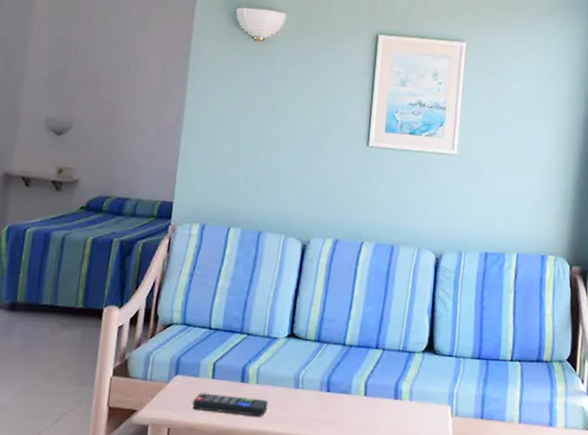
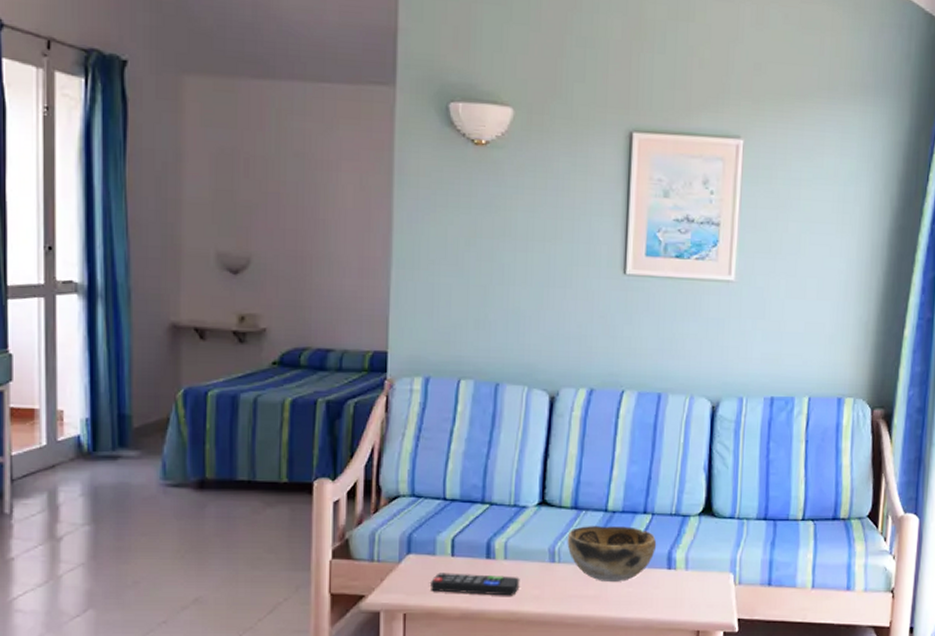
decorative bowl: none [310,357,386,409] -> present [567,525,657,583]

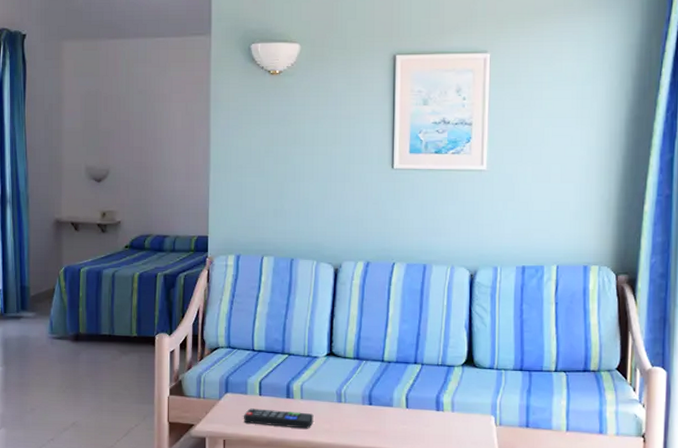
decorative bowl: present [567,525,657,583] -> none [351,372,426,421]

